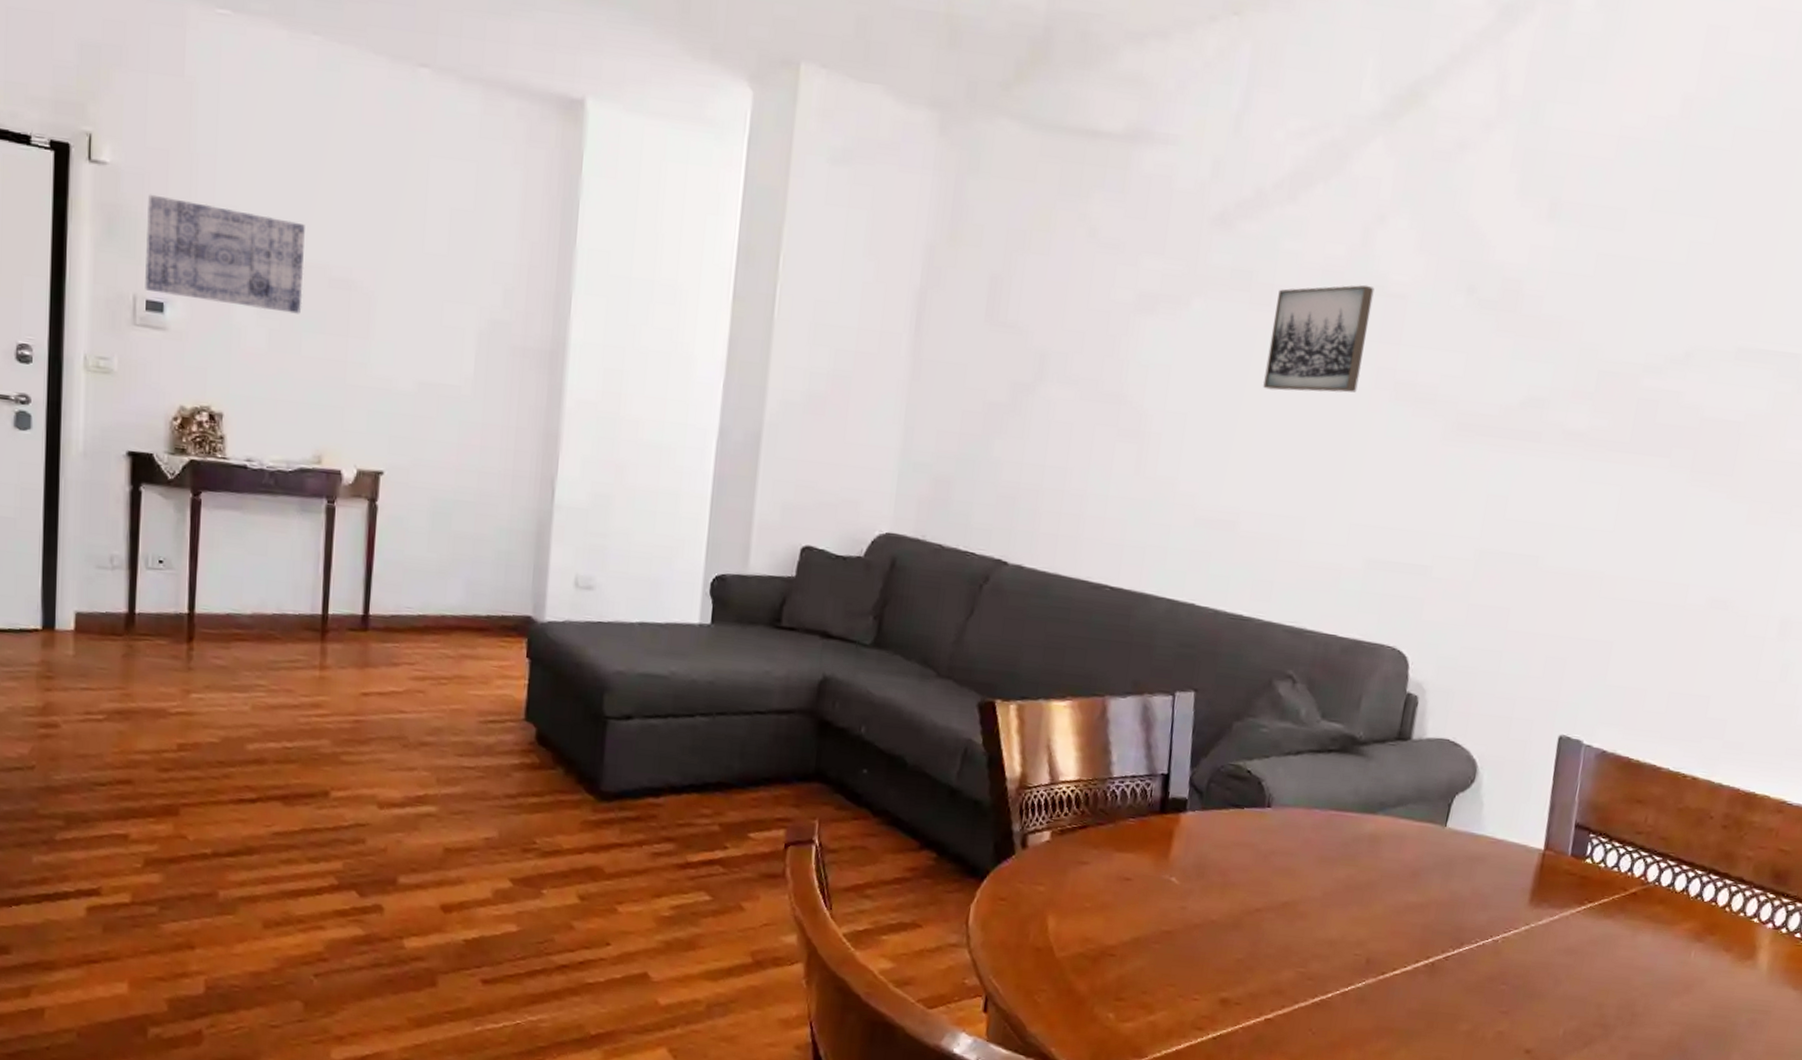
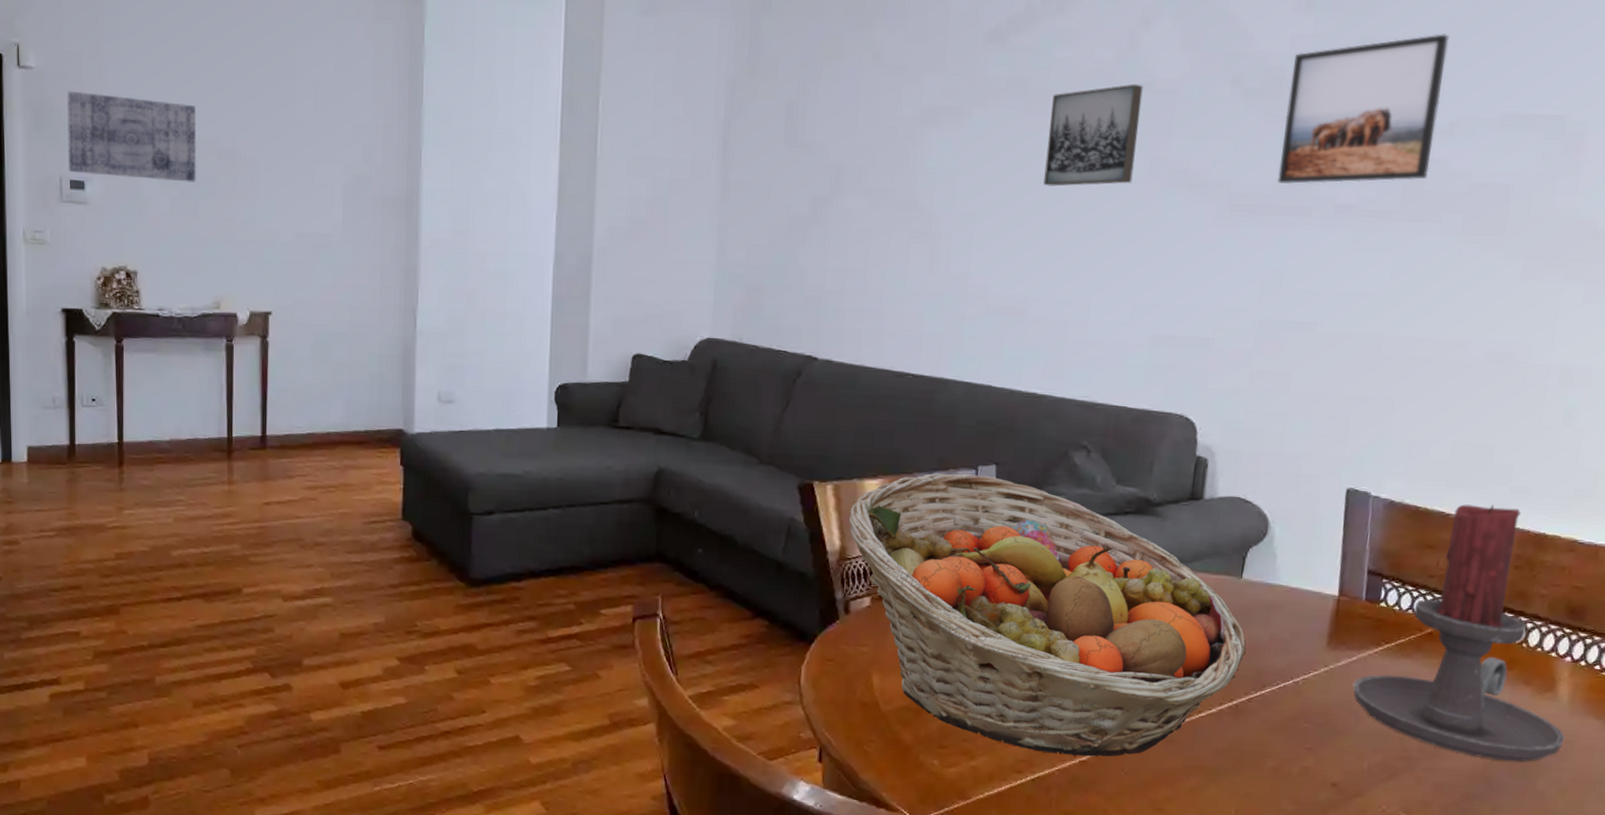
fruit basket: none [1032,697,1447,1015] -> present [849,473,1247,757]
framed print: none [1507,257,1690,411] -> present [1277,33,1449,185]
candle holder: none [1552,758,1762,1033] -> present [1352,504,1566,762]

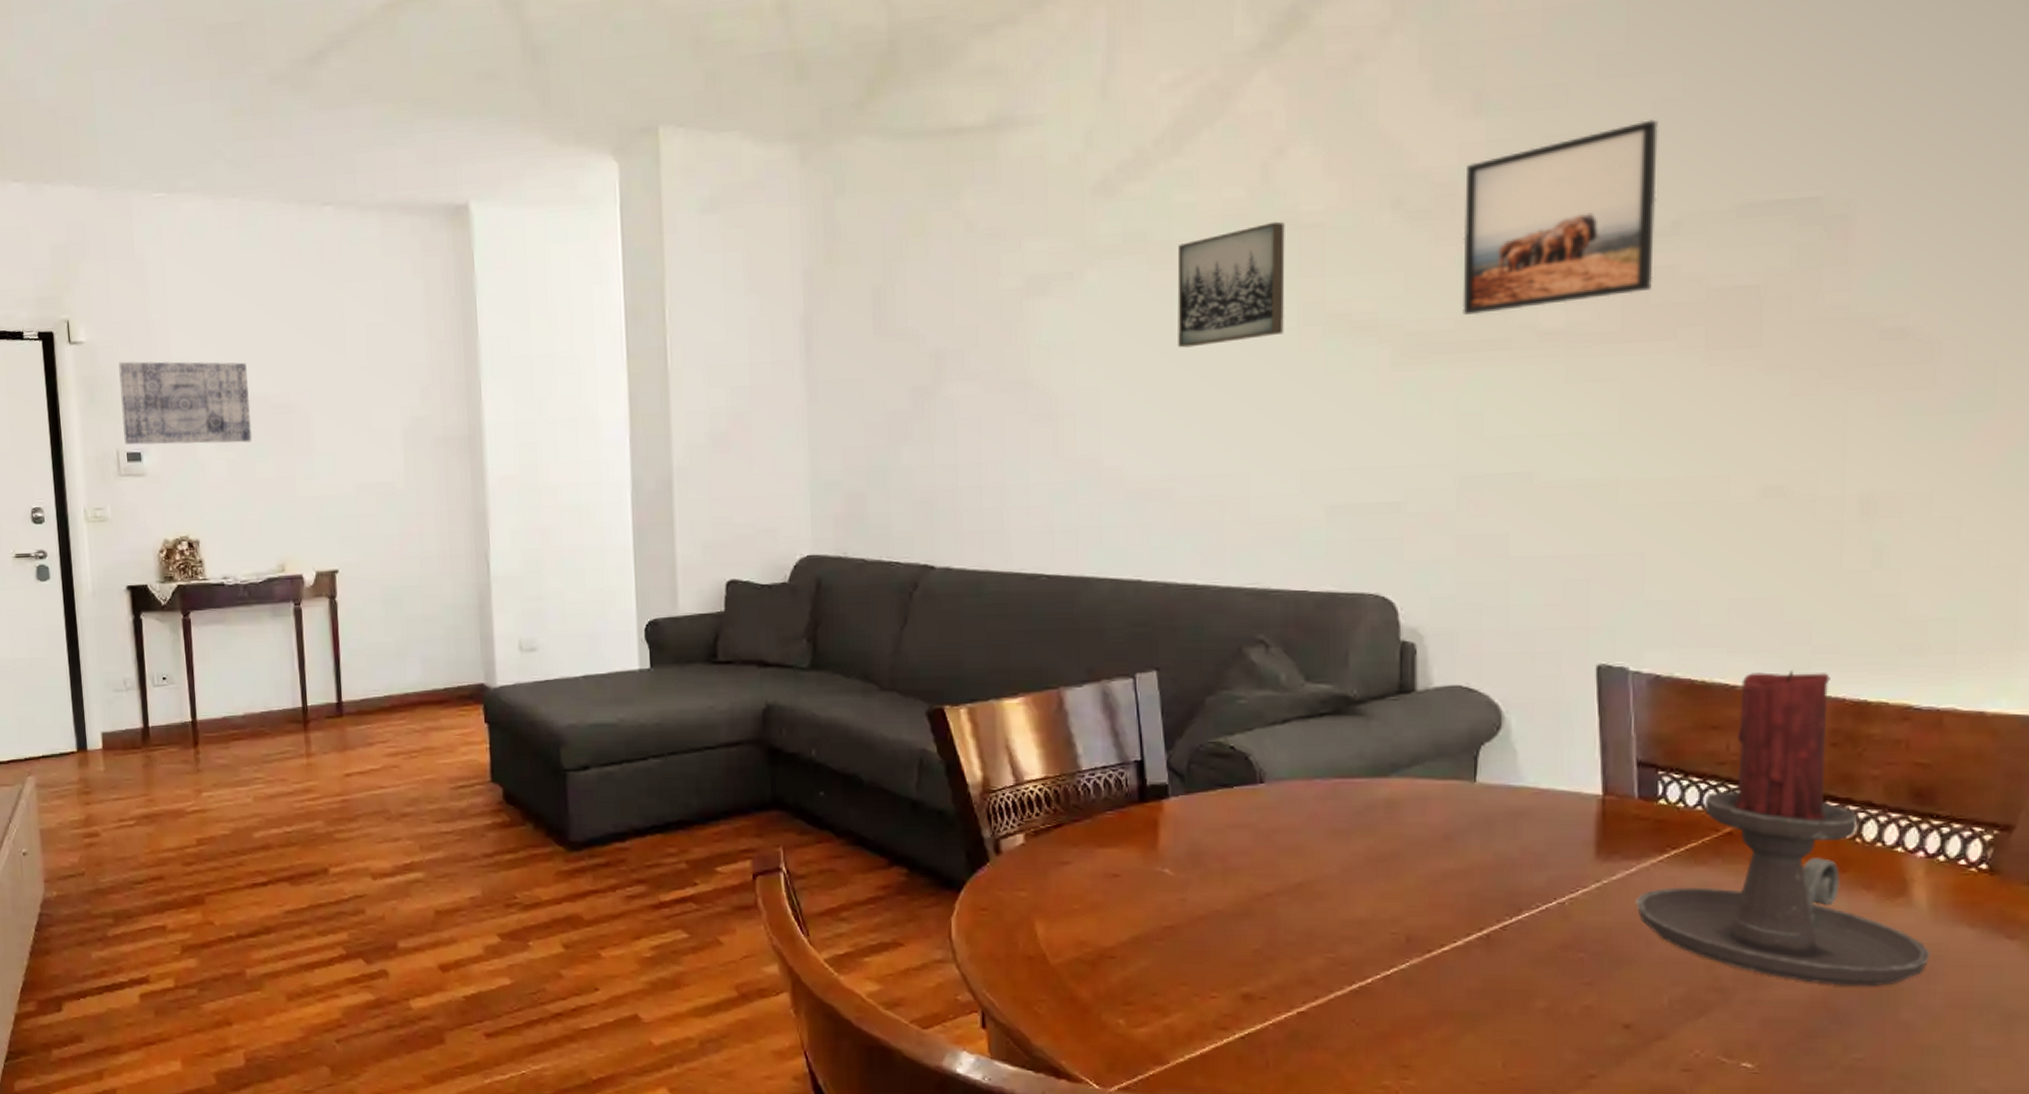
fruit basket: present [849,473,1247,757] -> none [990,683,1492,1006]

